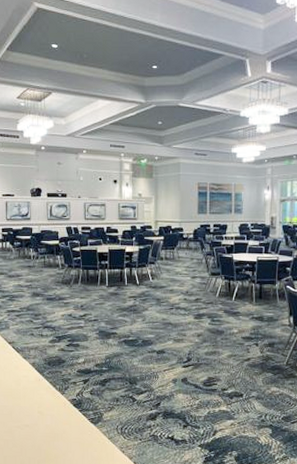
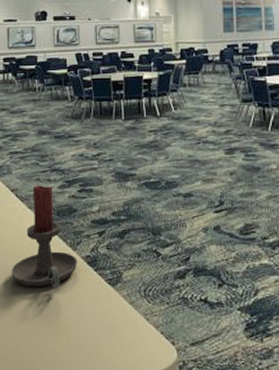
candle holder: none [8,339,65,425] -> present [11,185,78,289]

